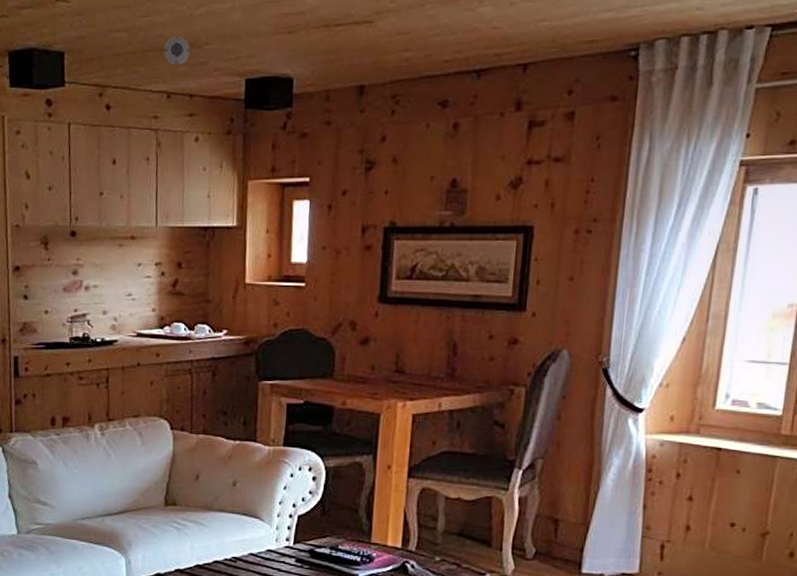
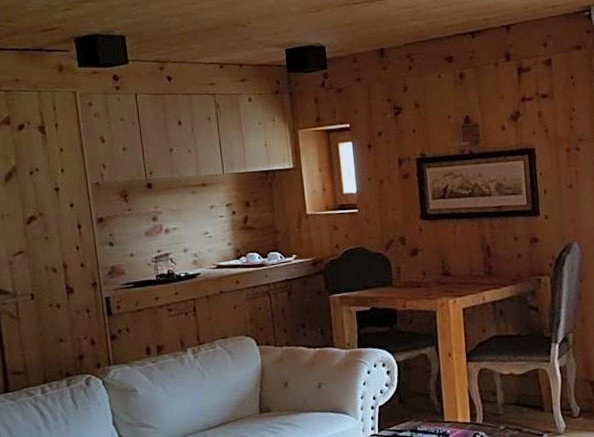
smoke detector: present [163,35,191,65] -> none [212,18,236,42]

